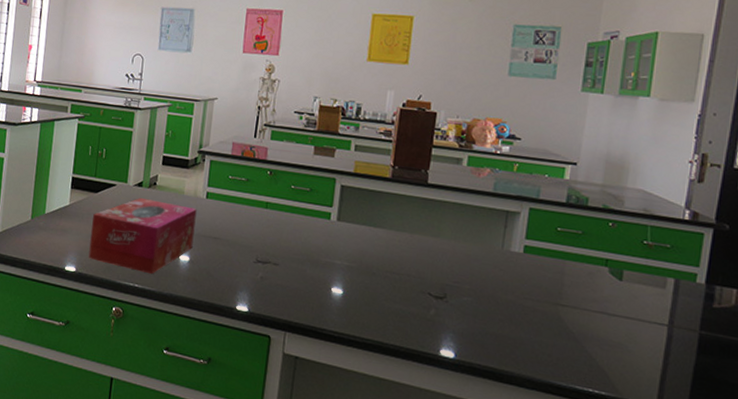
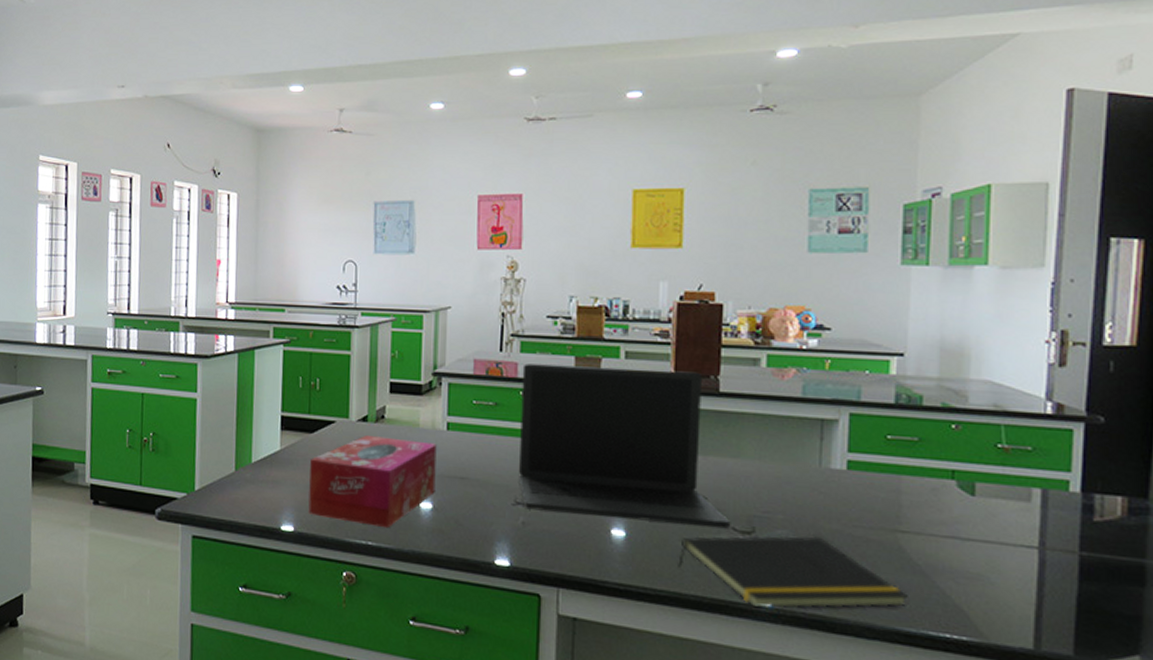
laptop: none [261,149,428,294] -> present [519,364,731,529]
notepad: none [382,298,562,365] -> present [678,536,908,609]

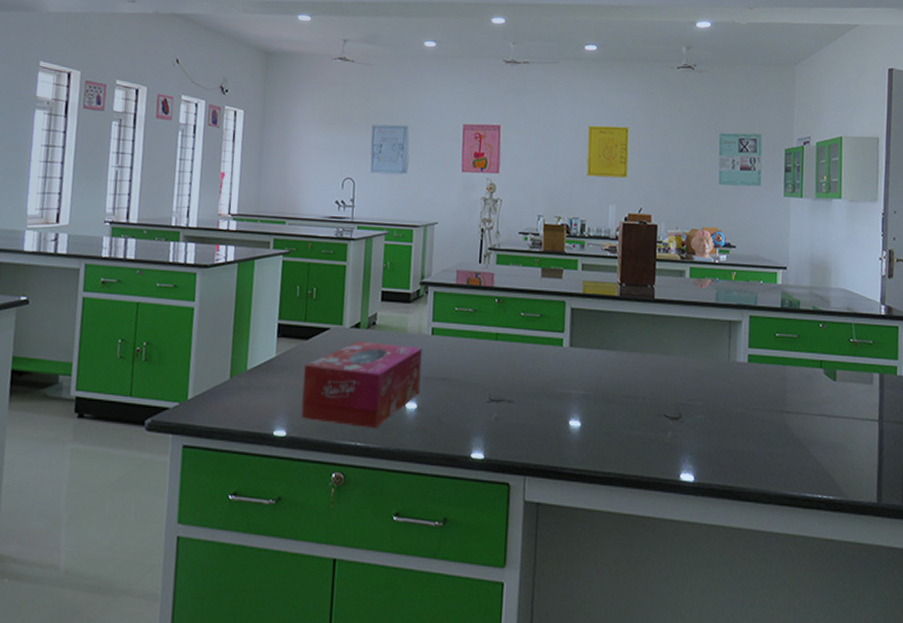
laptop: present [519,364,731,529] -> none [493,274,663,416]
notepad: present [678,536,908,609] -> none [622,419,792,484]

